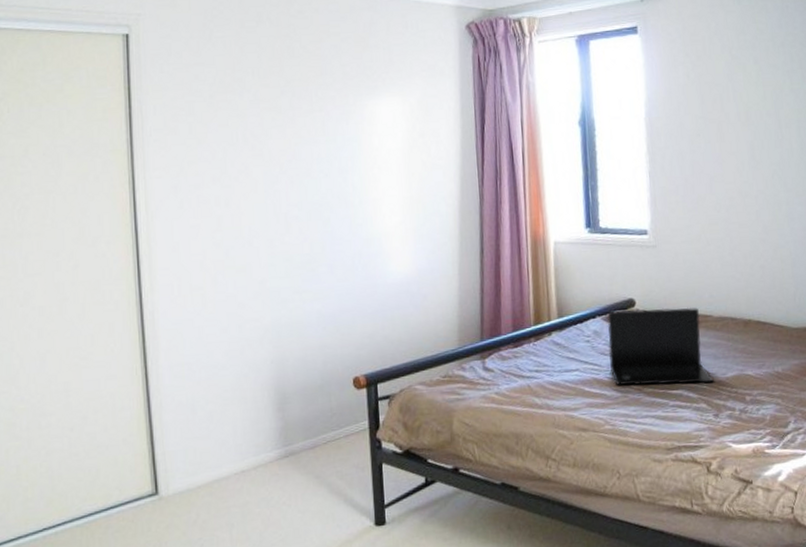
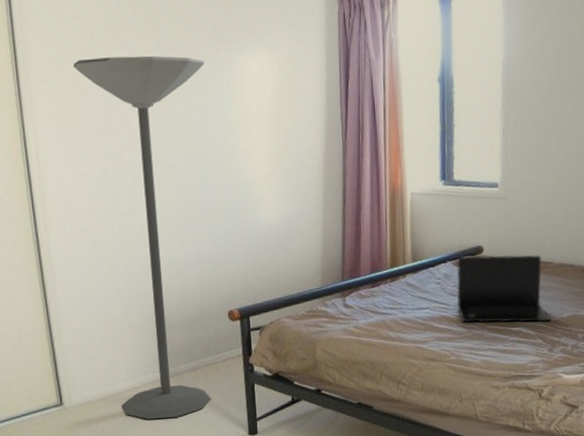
floor lamp: none [192,101,333,510] -> present [73,55,212,419]

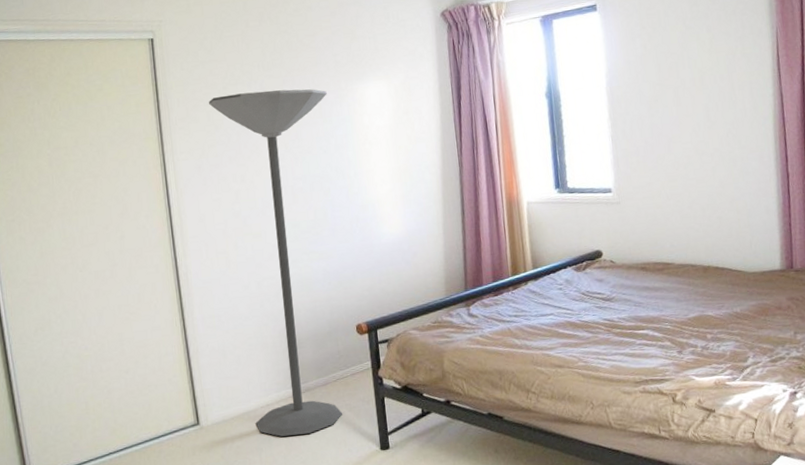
laptop: present [456,254,551,323] -> none [577,256,677,327]

